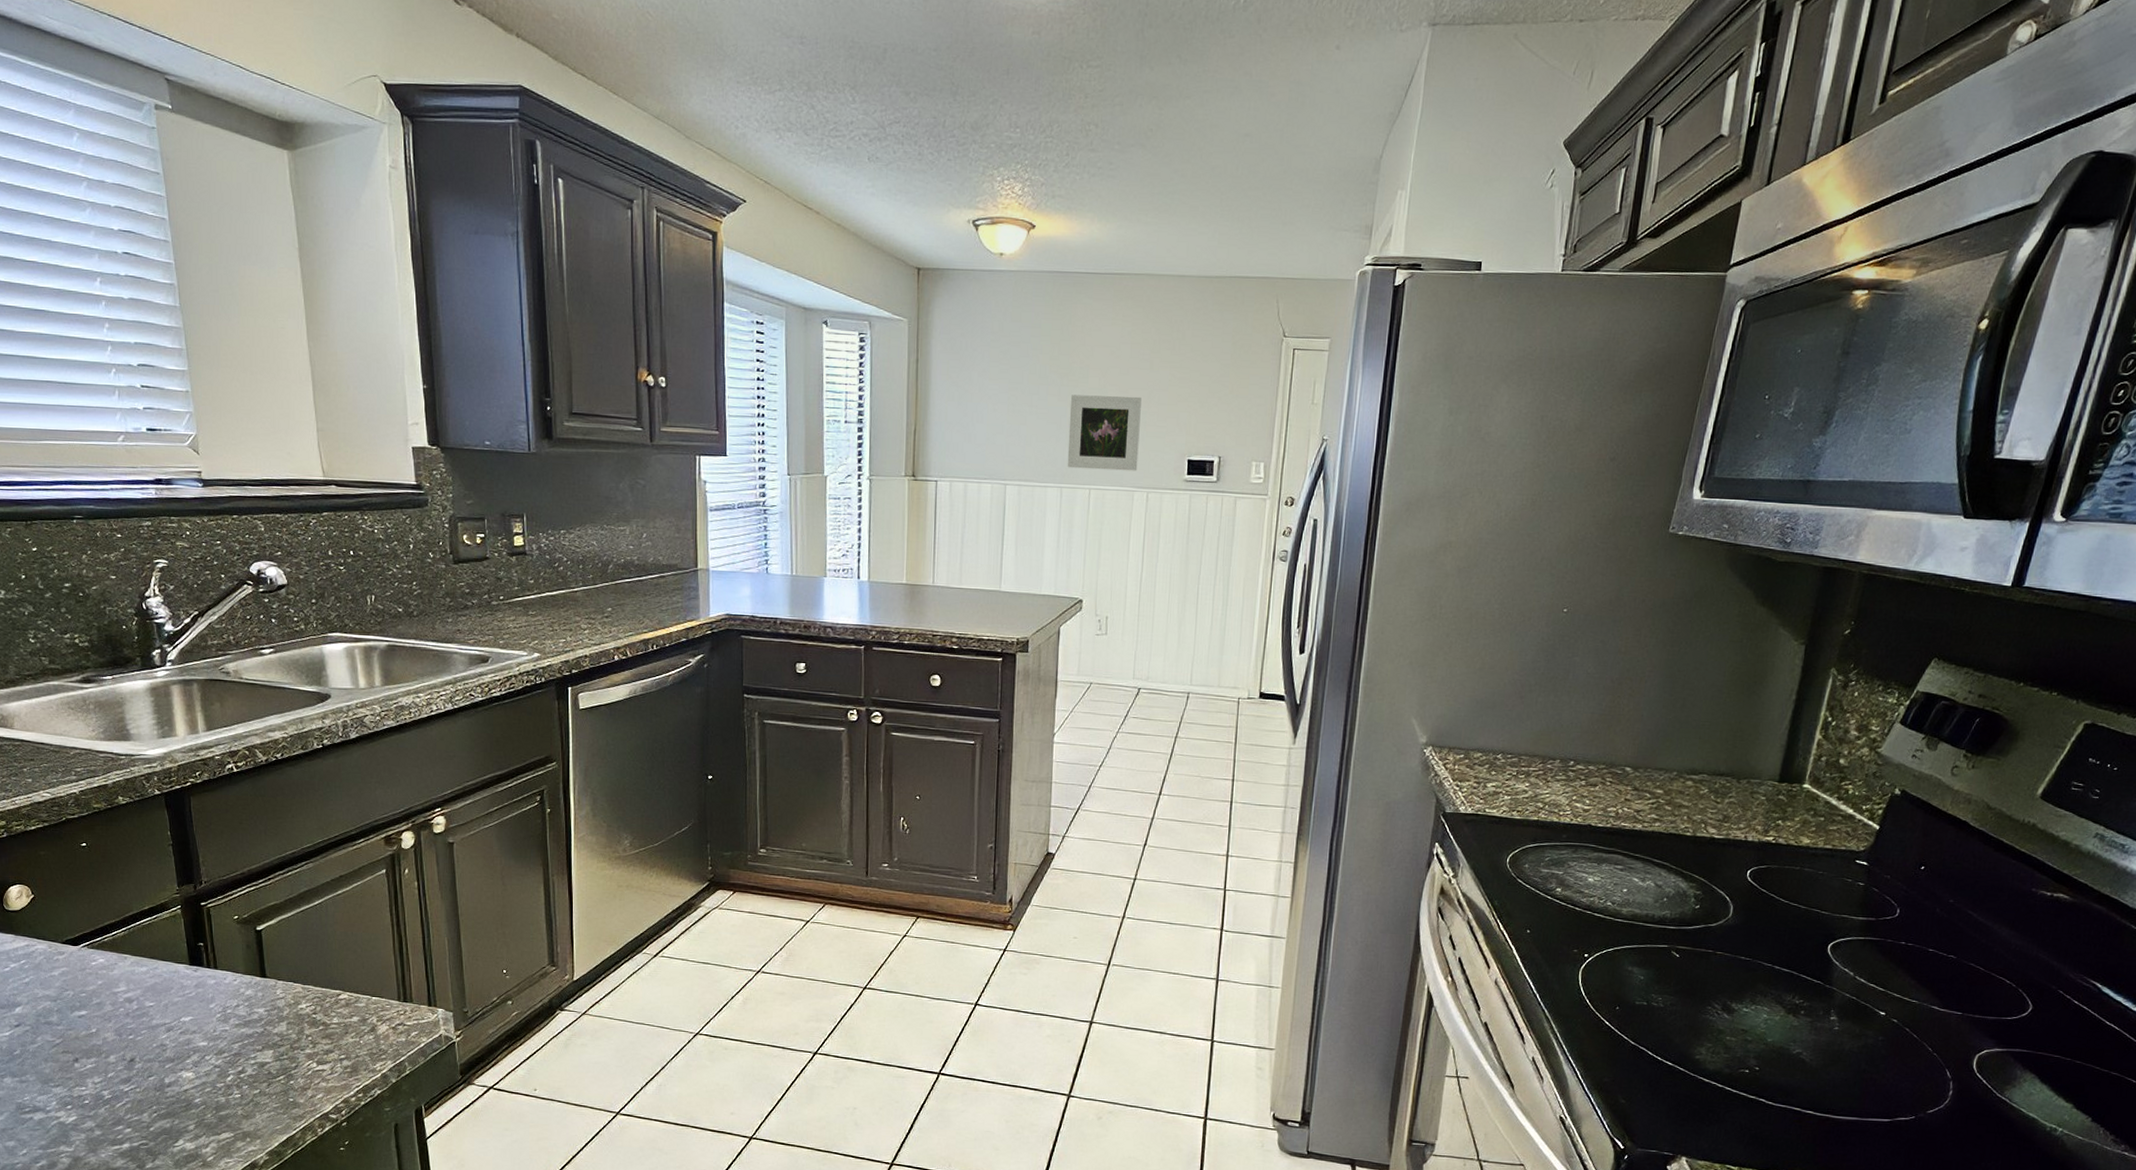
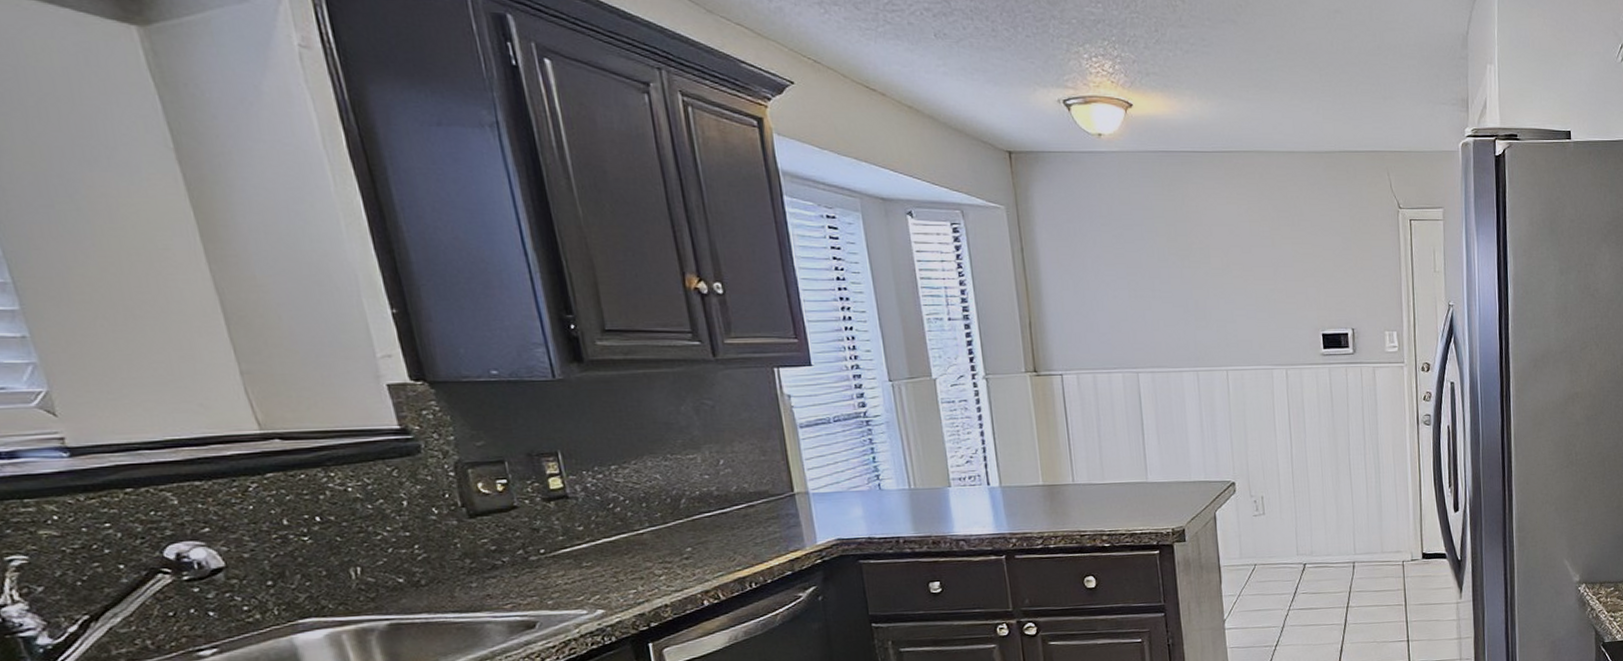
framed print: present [1067,394,1142,471] -> none [1194,274,1273,351]

